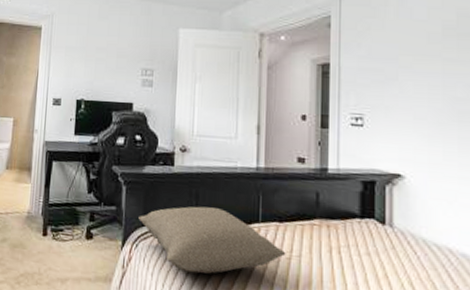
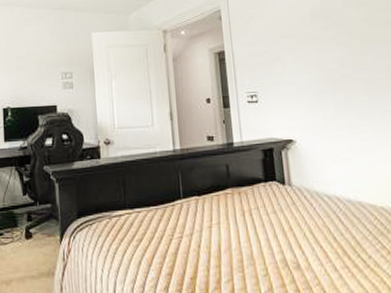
pillow: present [138,206,286,274] -> none [73,191,207,254]

